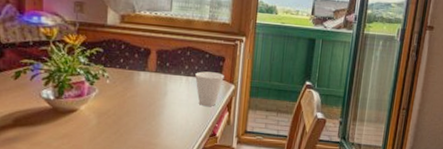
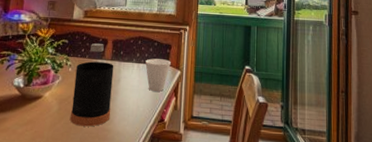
bottle: none [112,53,159,141] -> present [70,43,114,127]

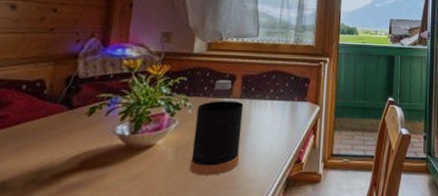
cup: present [145,58,171,92] -> none [280,94,309,130]

